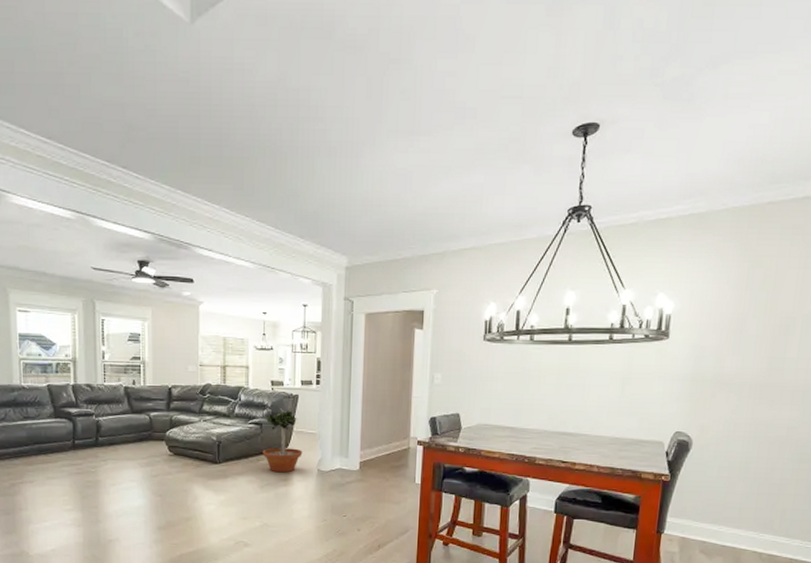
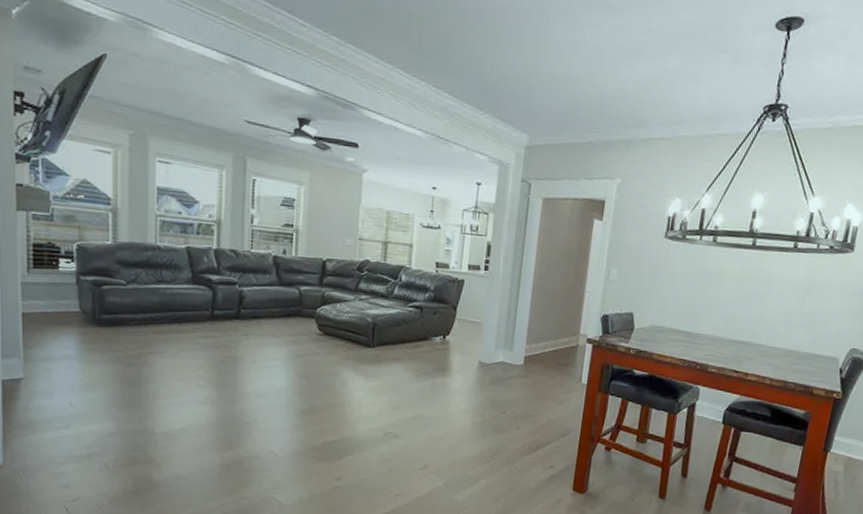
potted tree: present [262,406,303,473] -> none [420,291,464,363]

